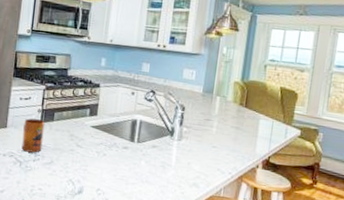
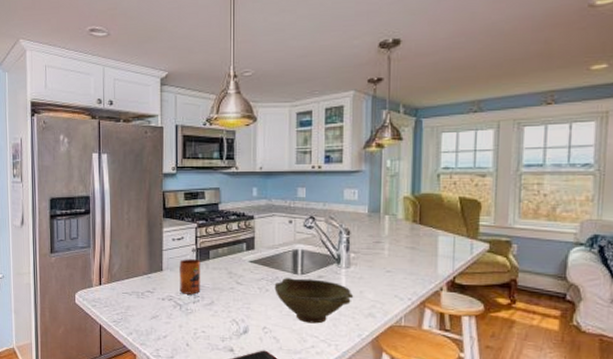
bowl: none [111,144,182,189] -> present [274,278,354,324]

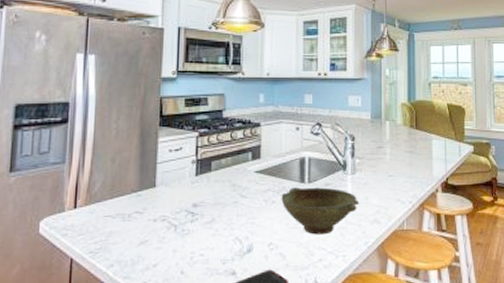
mug: present [179,259,201,295] -> none [175,172,201,213]

